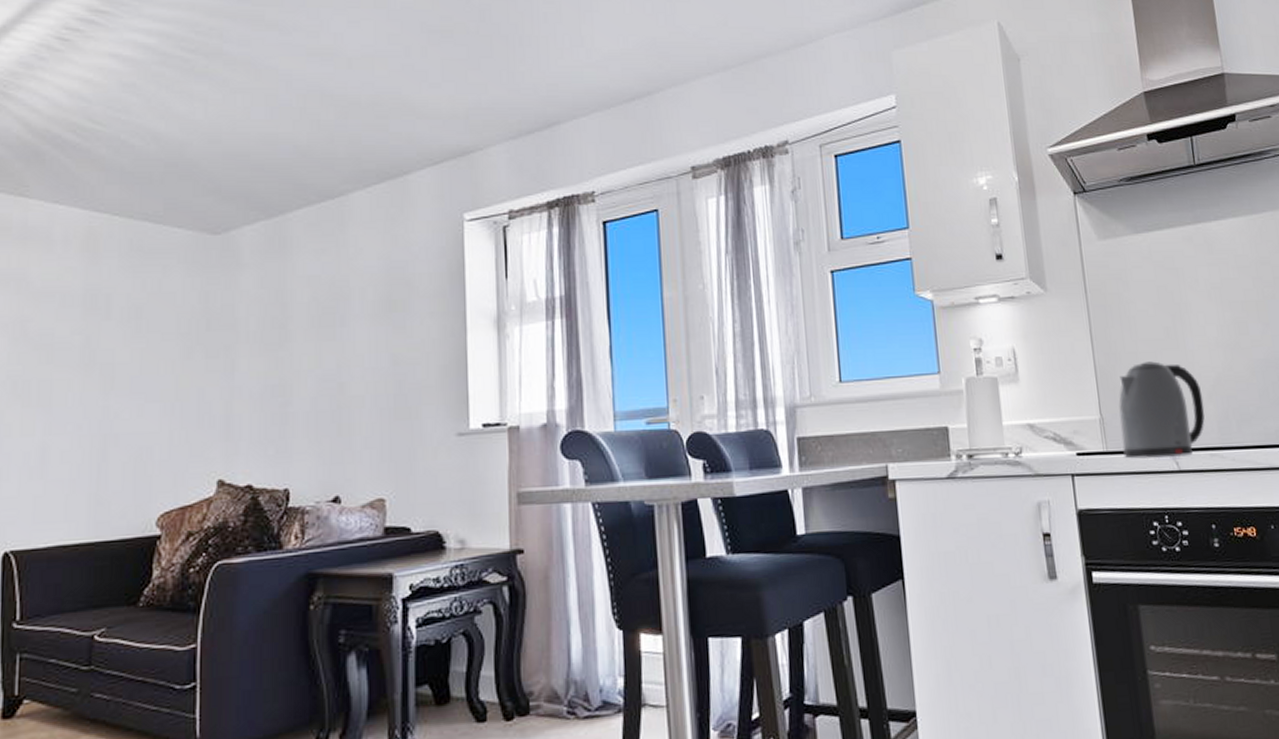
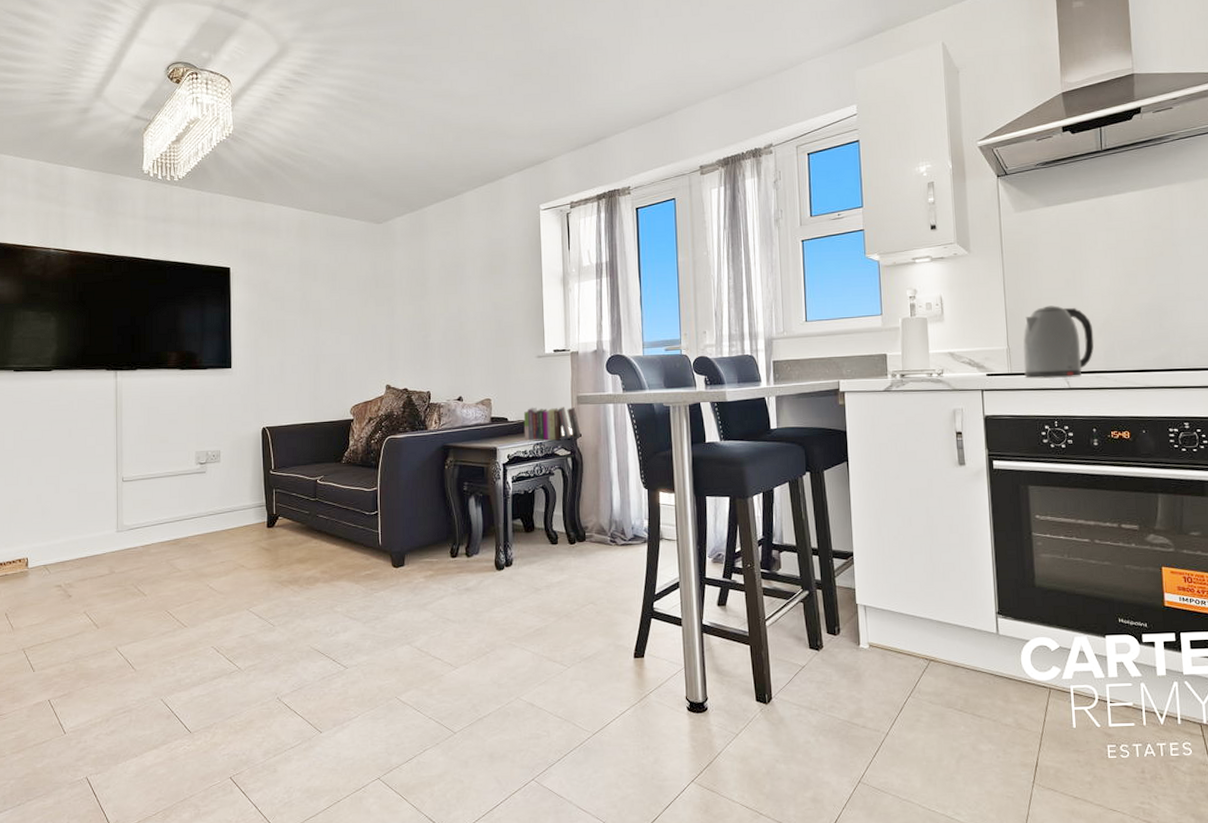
books: none [435,509,524,562] -> present [523,407,582,441]

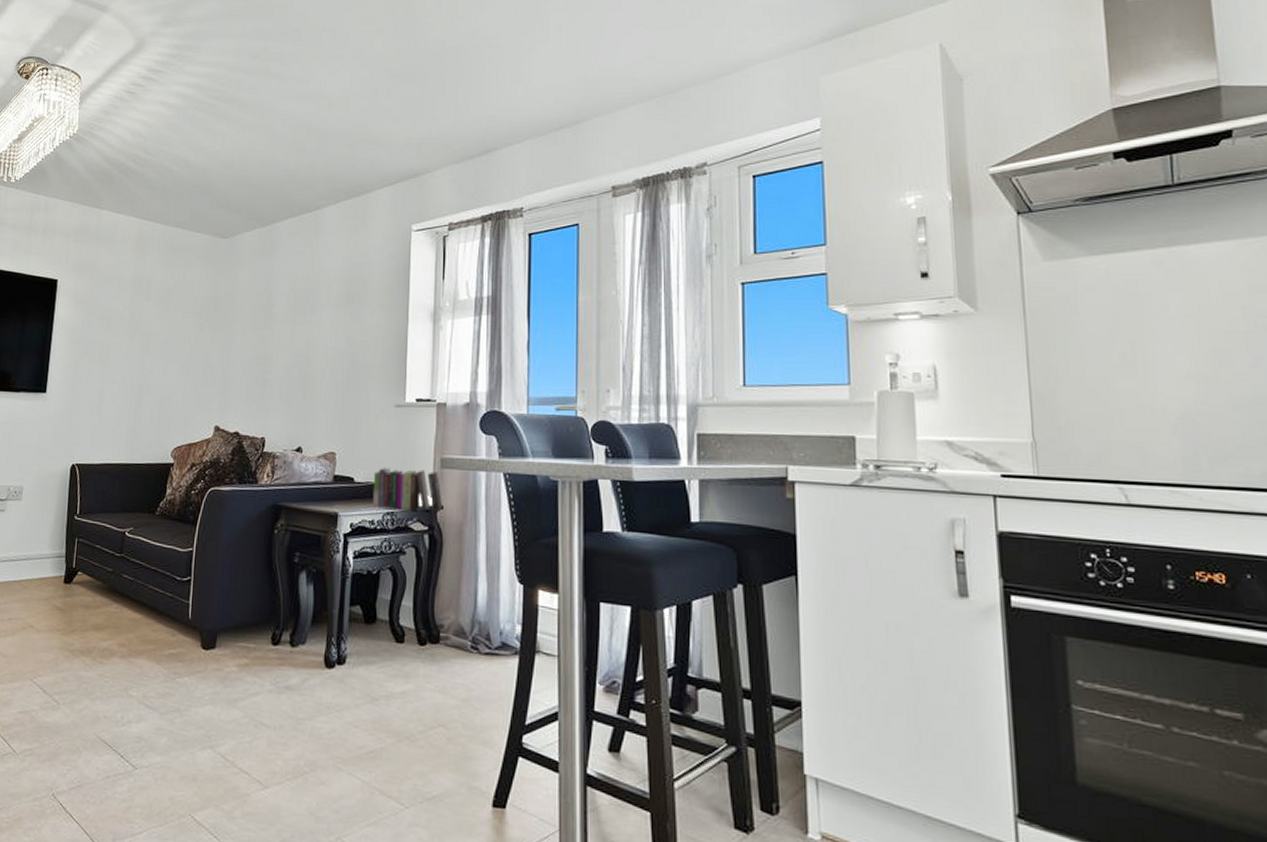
kettle: present [1022,305,1094,379] -> none [1055,388,1166,491]

